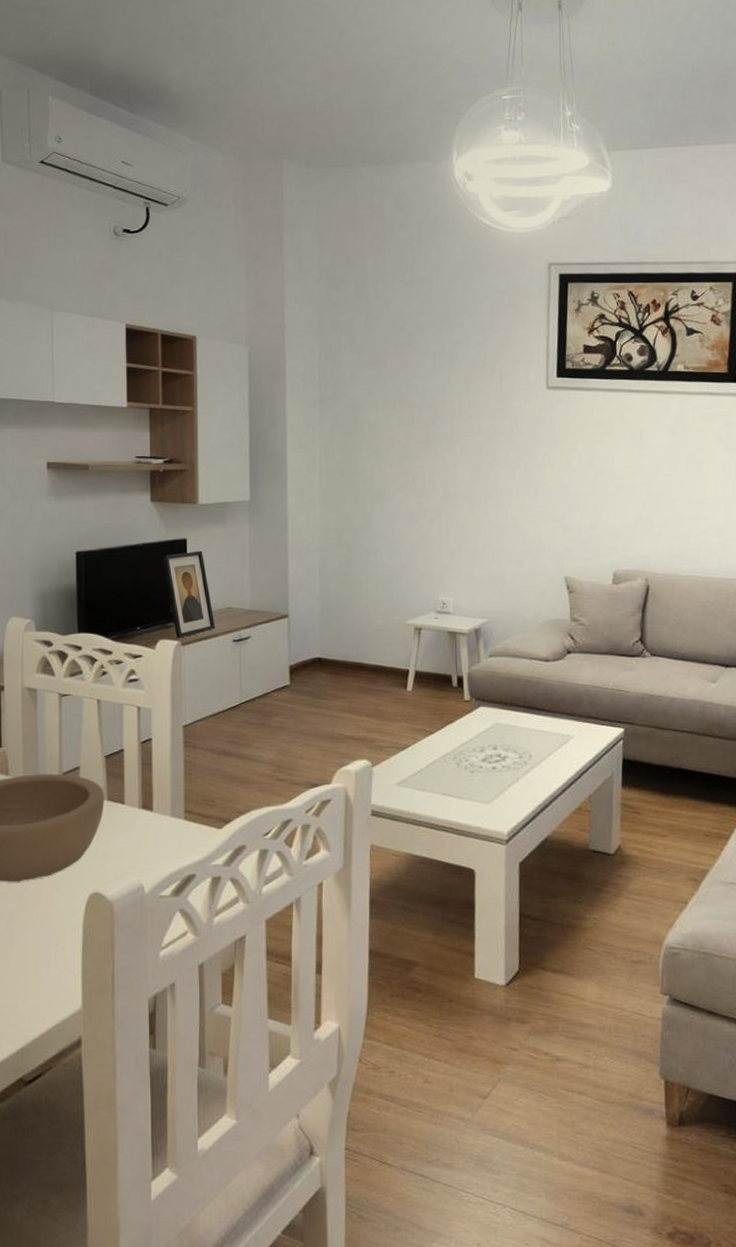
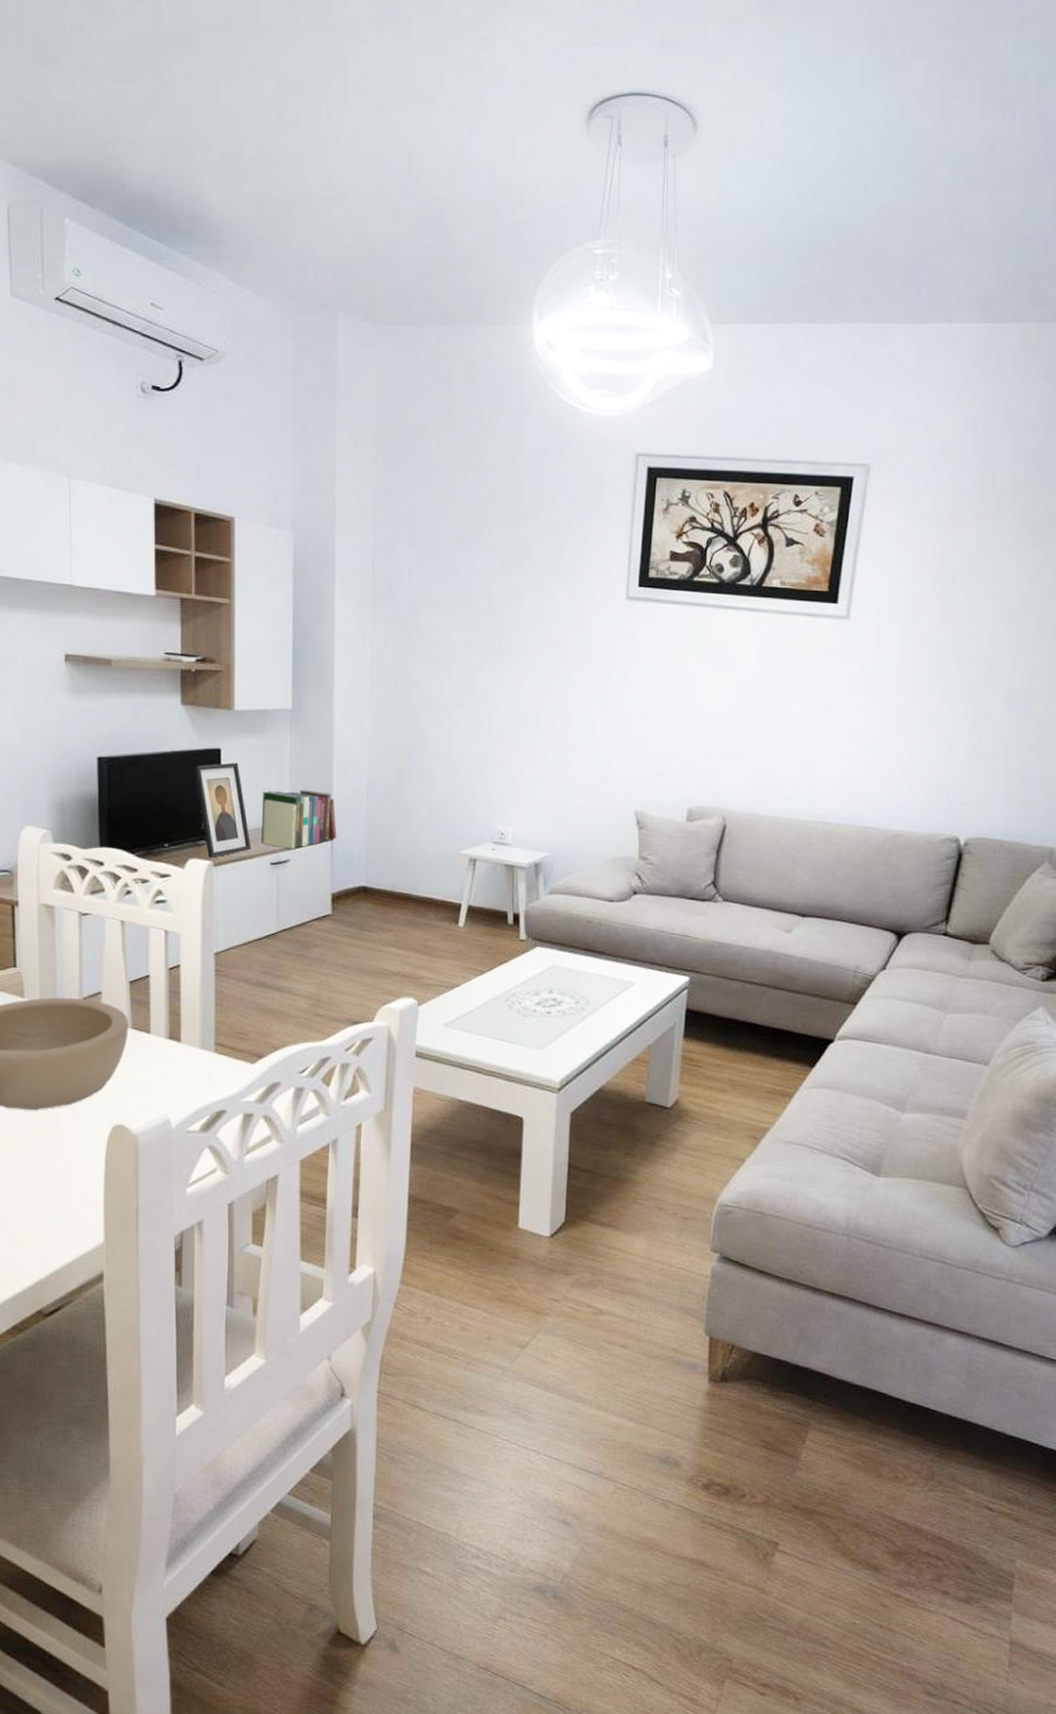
books: none [224,571,293,627] -> present [261,789,337,850]

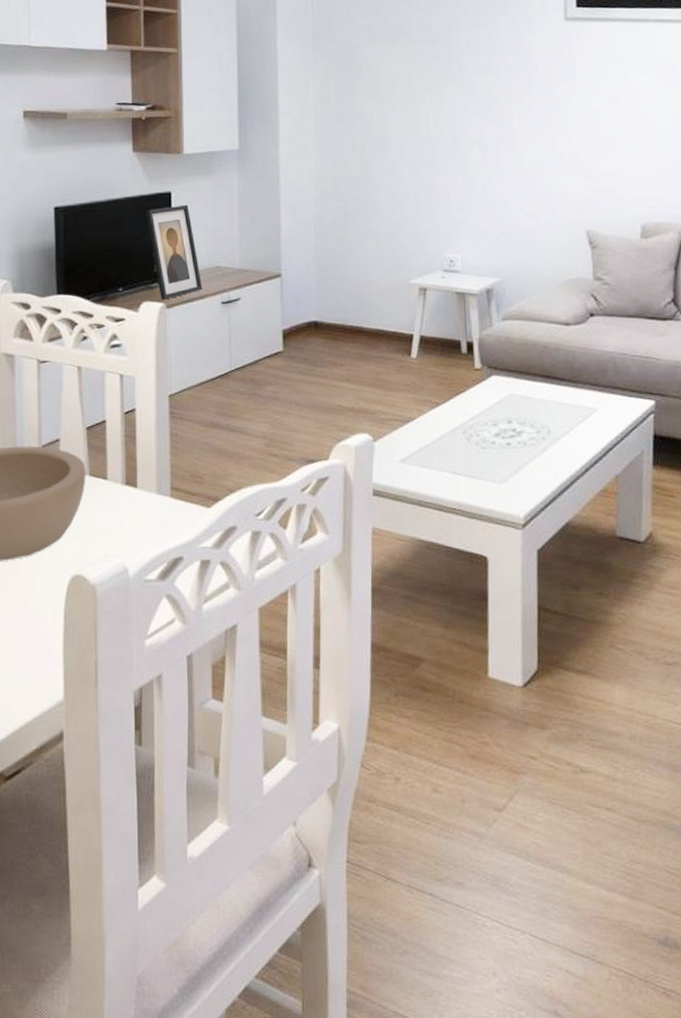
books: present [261,789,337,850] -> none [212,227,286,288]

